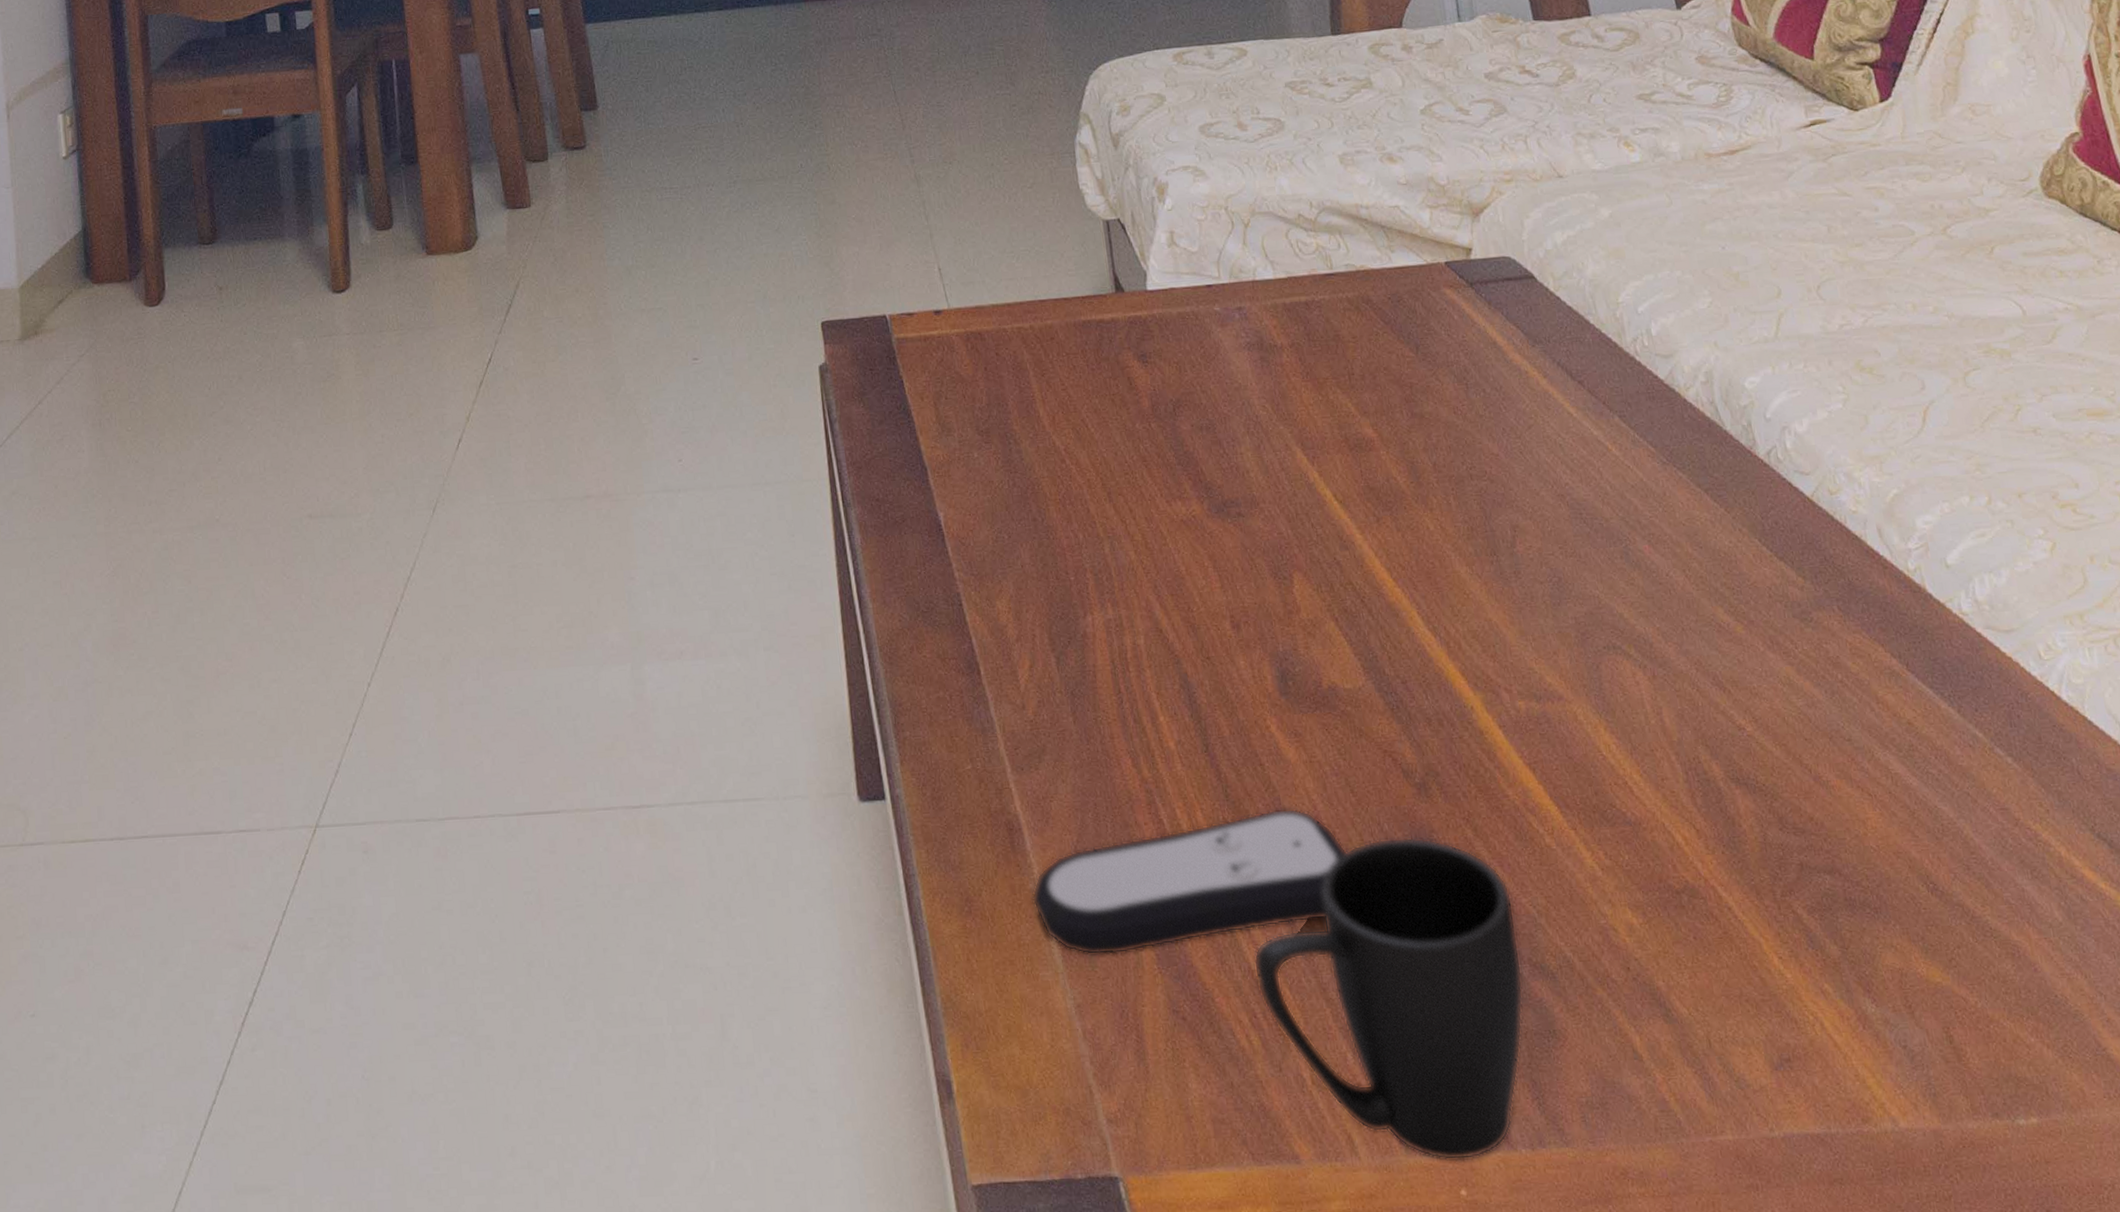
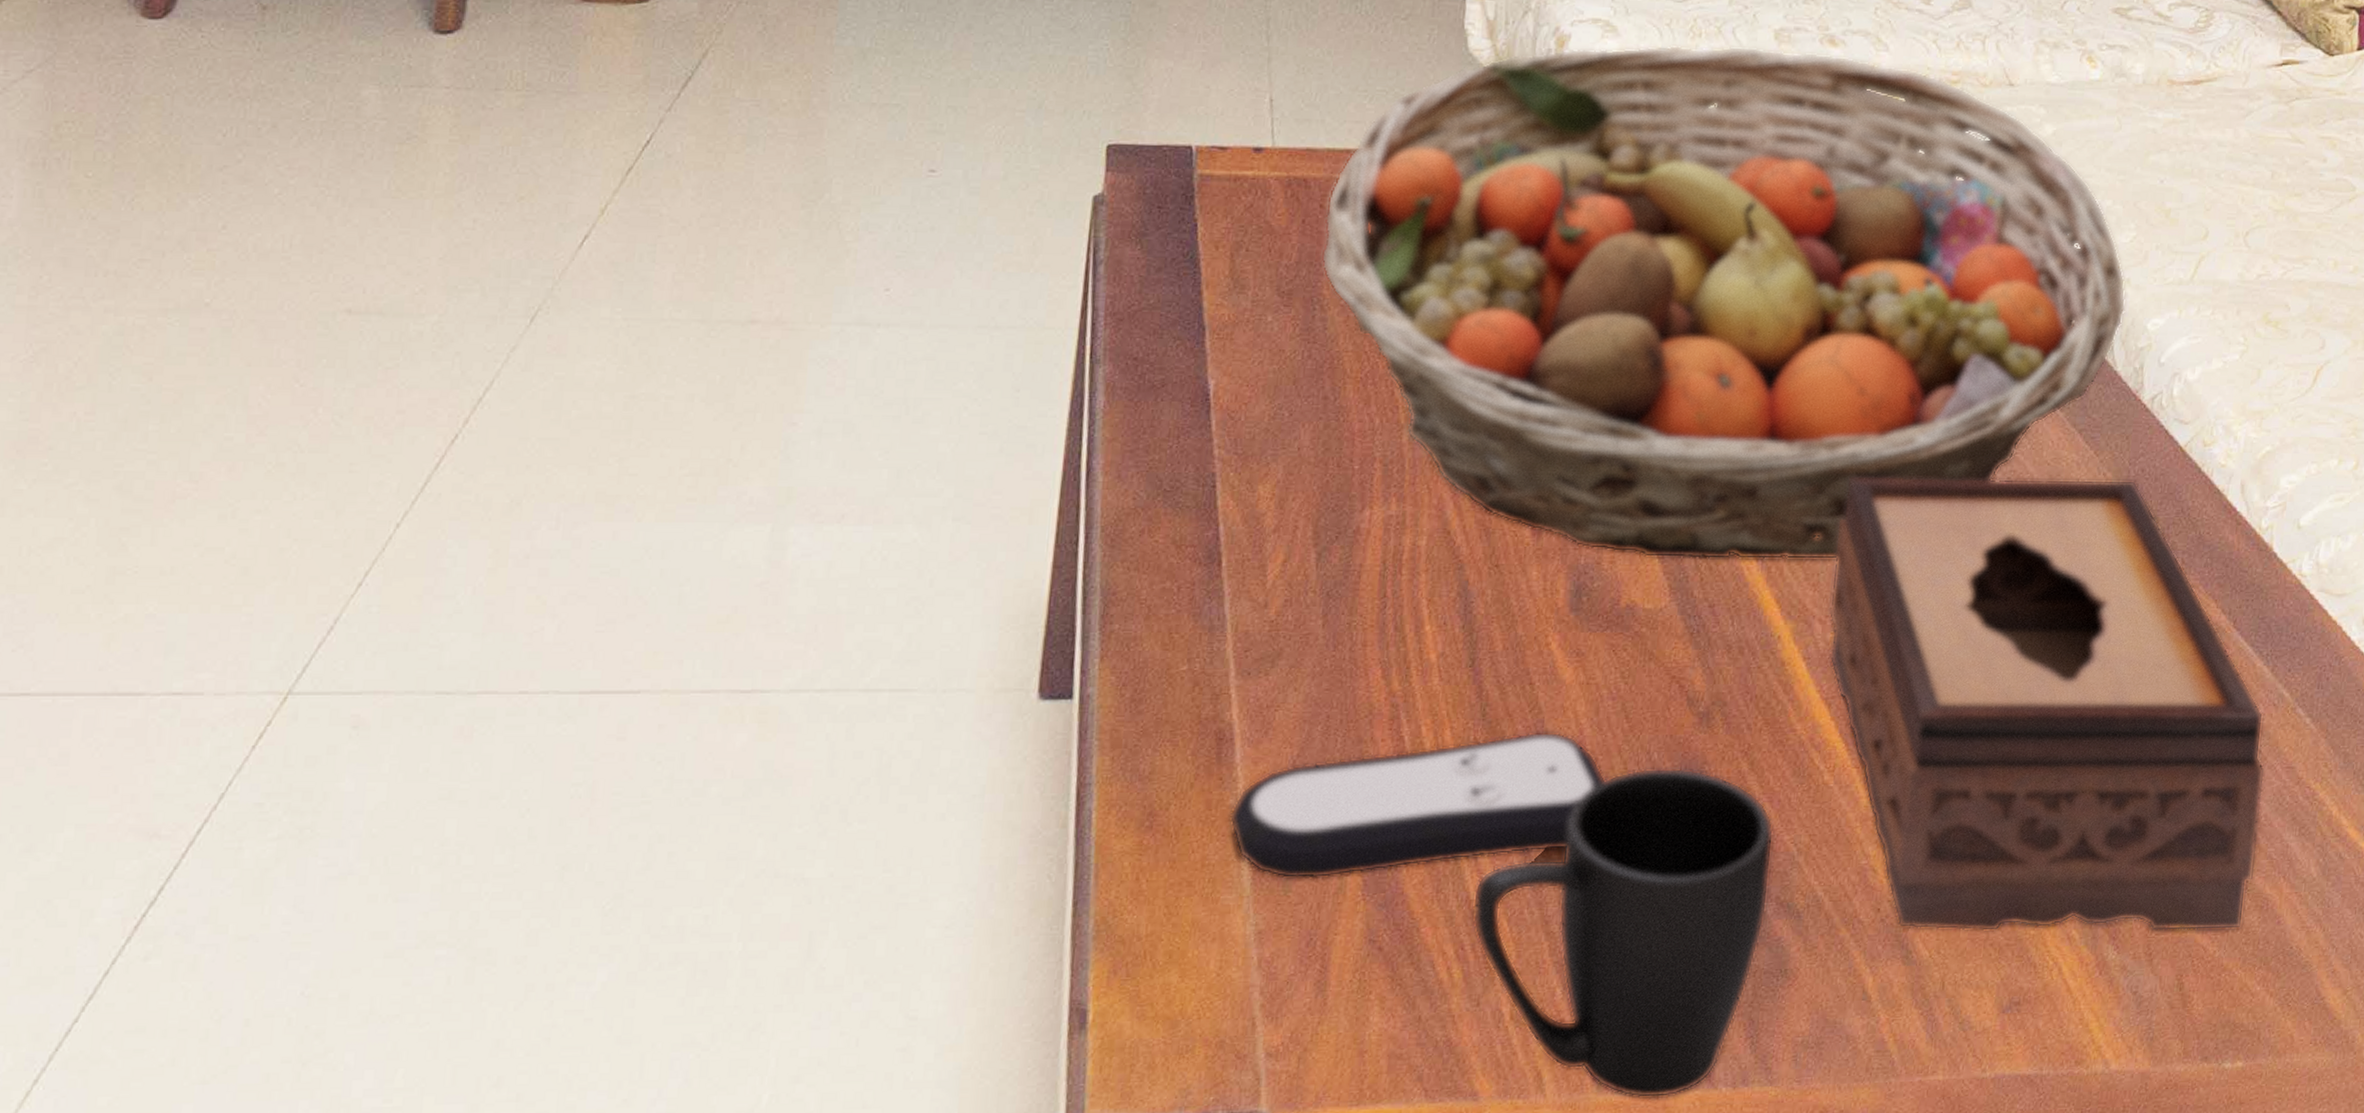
fruit basket: none [1001,170,1721,642] -> present [1320,44,2126,560]
tissue box: none [1499,533,1998,988] -> present [1828,477,2265,932]

